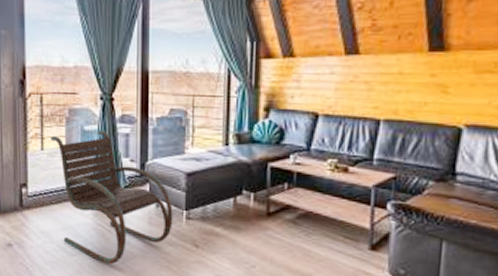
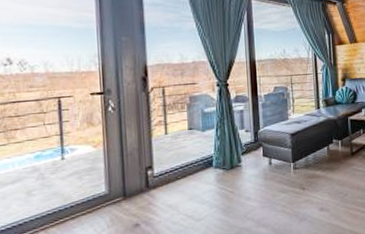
lounge chair: present [50,130,173,265] -> none [173,110,284,221]

